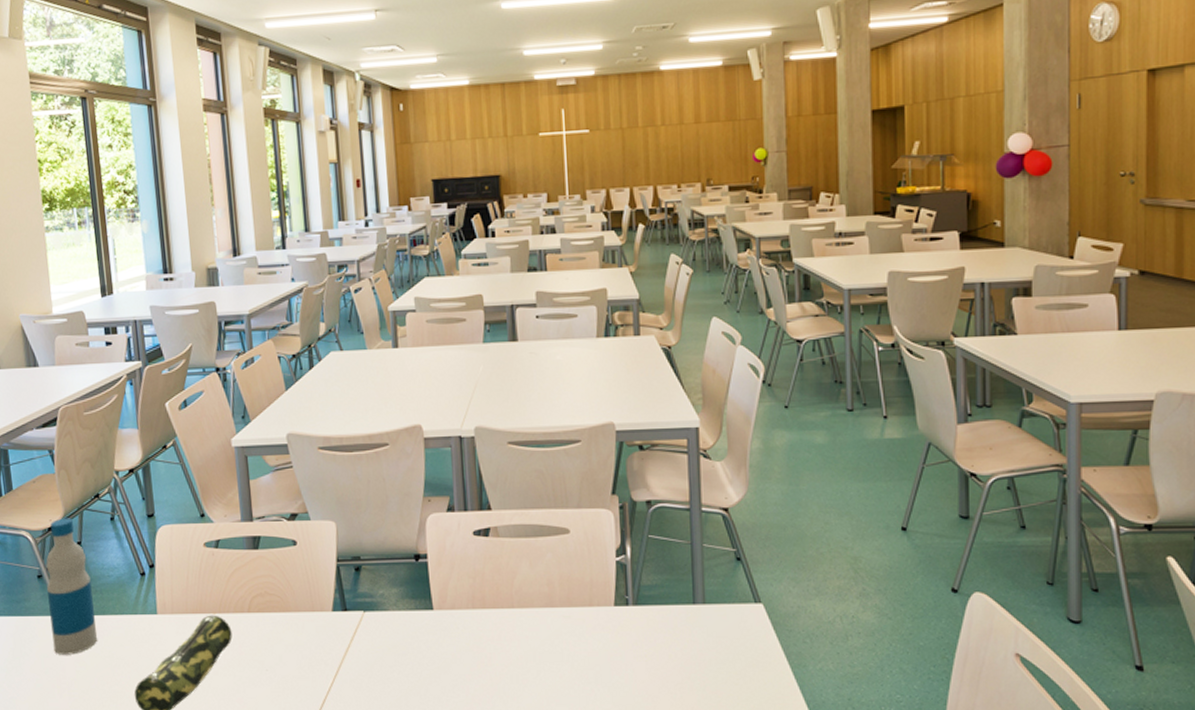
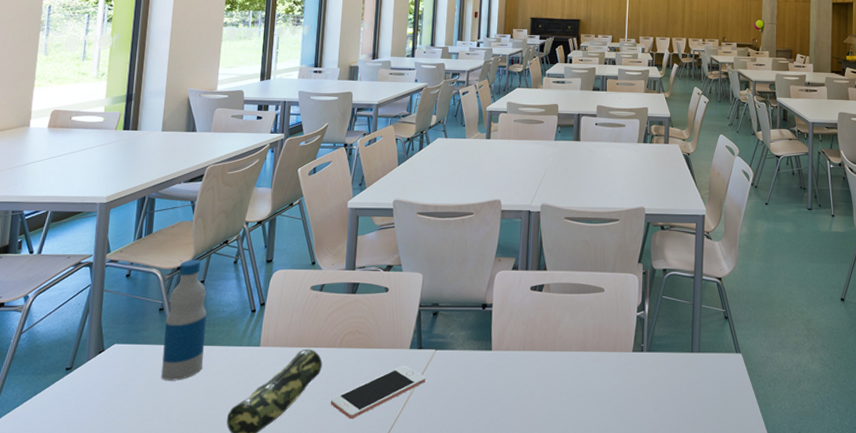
cell phone: none [247,630,357,693] -> present [330,365,426,419]

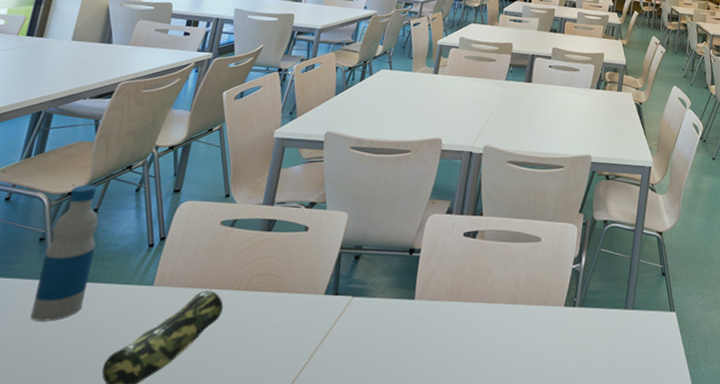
cell phone: present [330,365,426,419] -> none [226,312,338,371]

